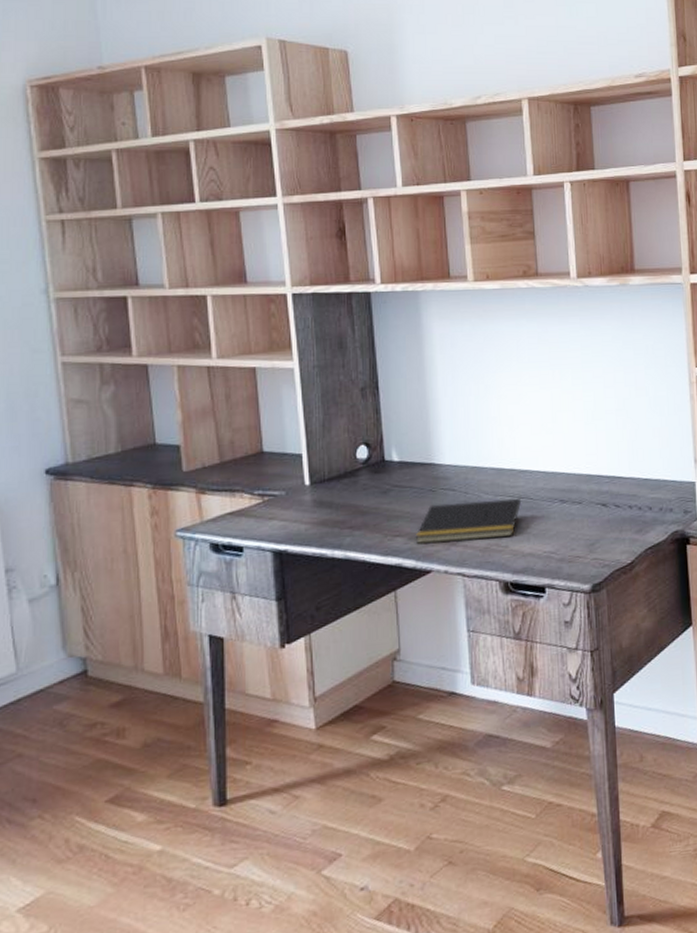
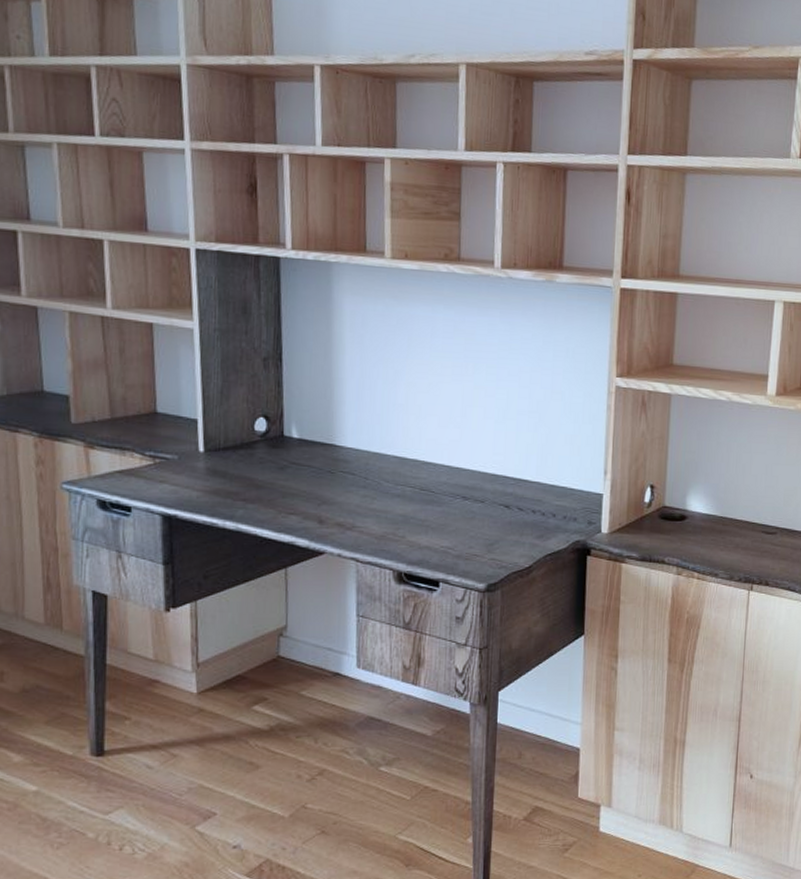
notepad: present [415,498,522,545] -> none [310,486,423,528]

